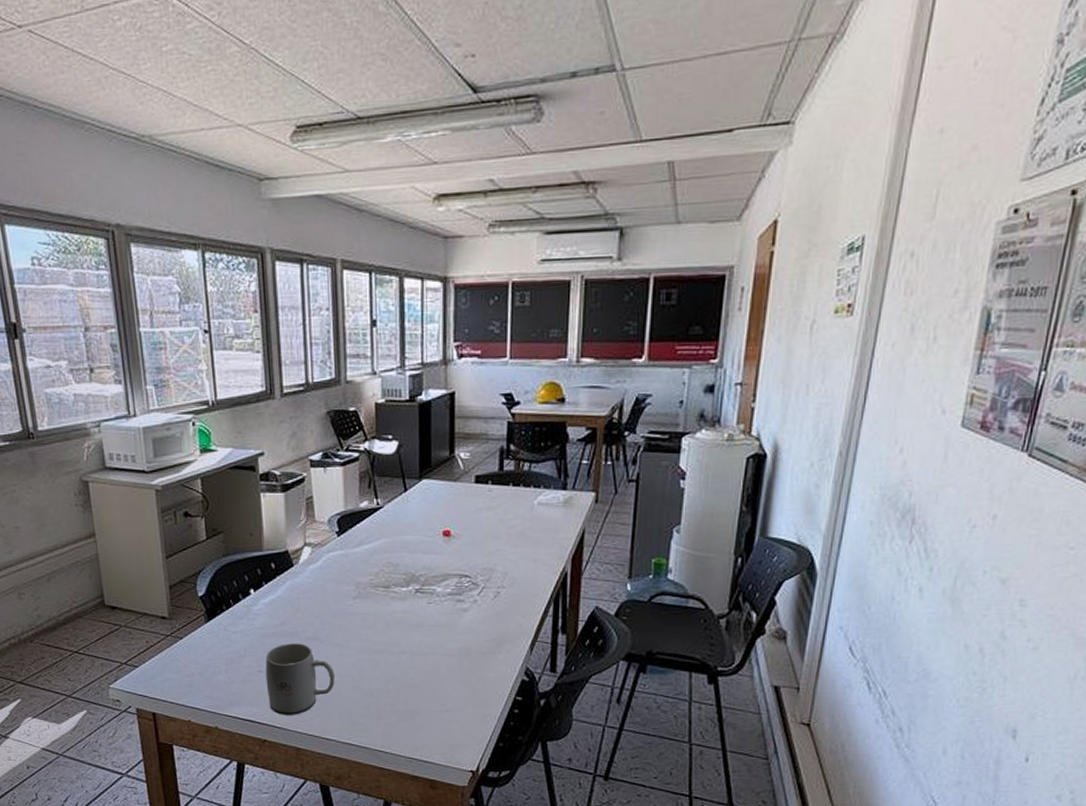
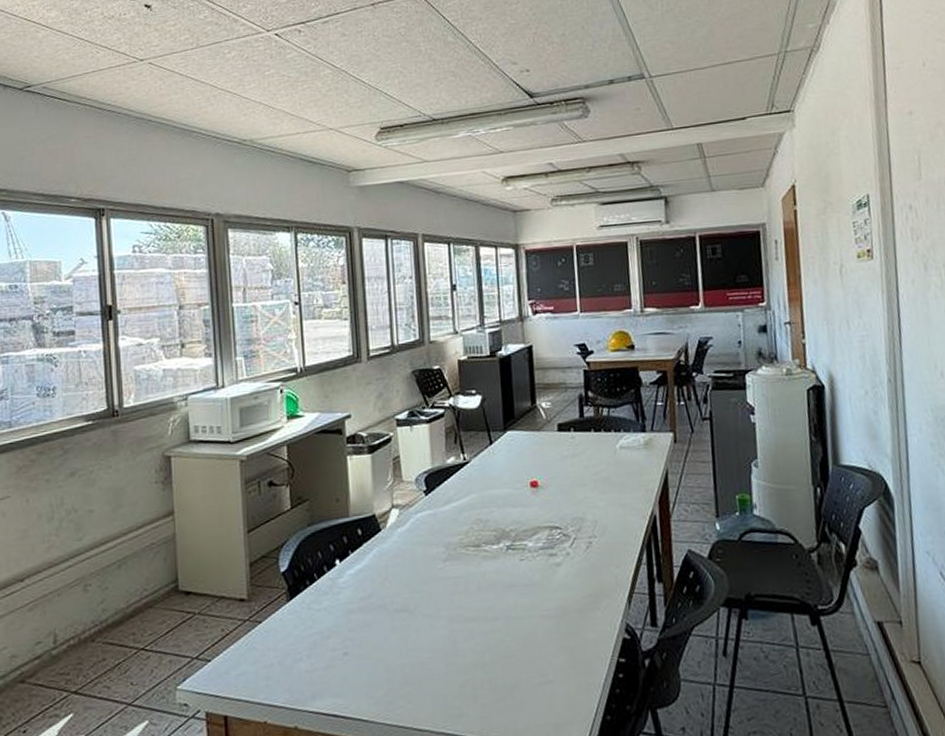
mug: present [265,643,335,715] -> none [351,617,427,705]

